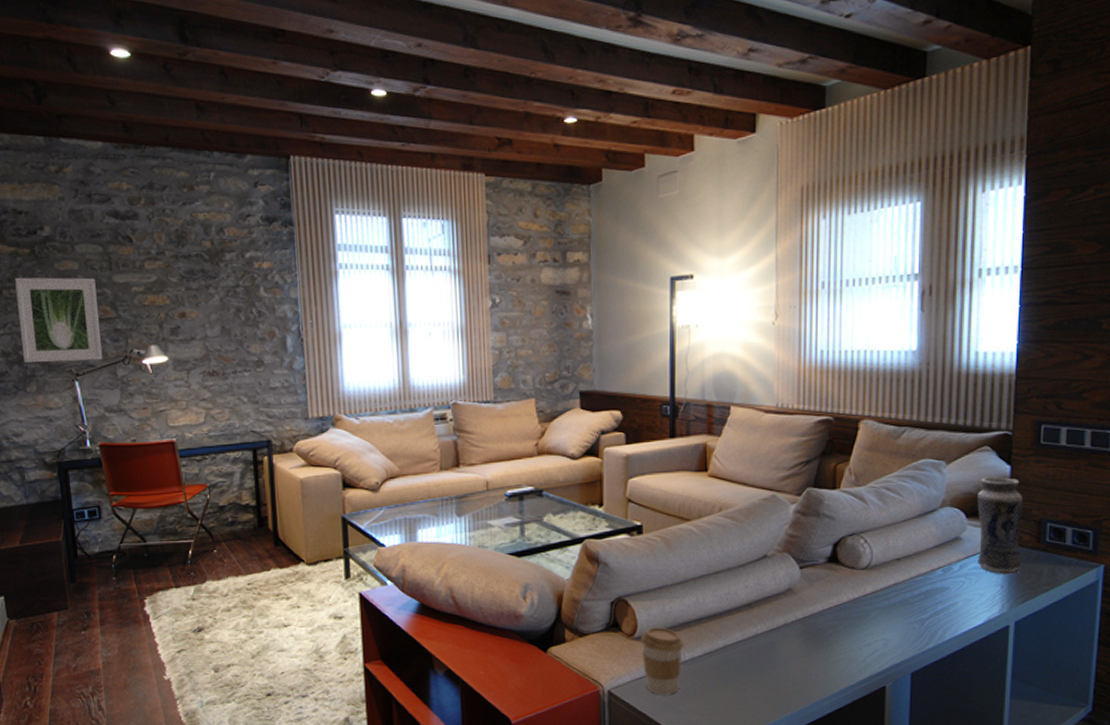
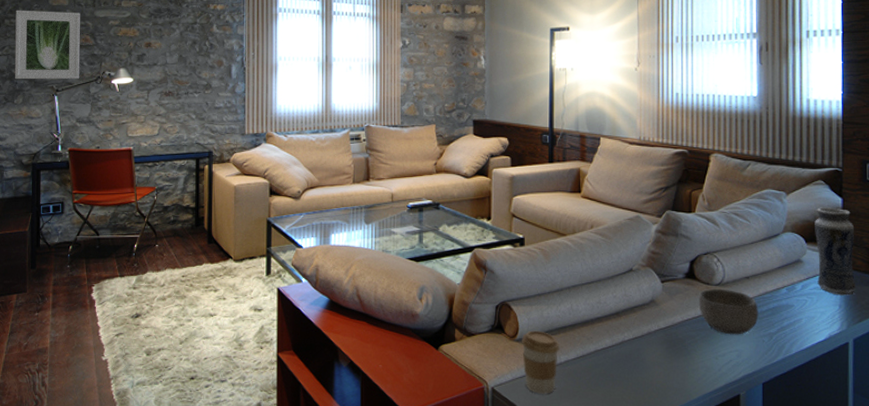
bowl: none [841,572,910,623] -> present [698,288,759,335]

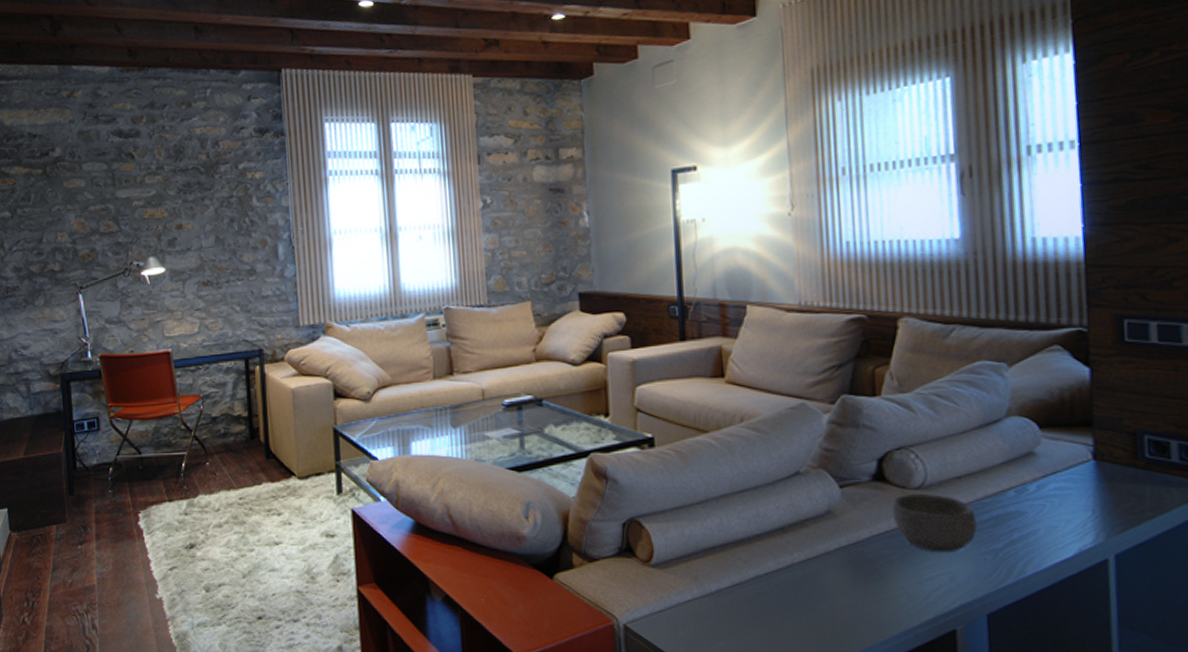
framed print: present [14,10,80,80] -> none [28,194,105,278]
coffee cup: present [521,330,561,394] -> none [657,553,710,632]
vase: present [815,207,855,296] -> none [1051,380,1115,497]

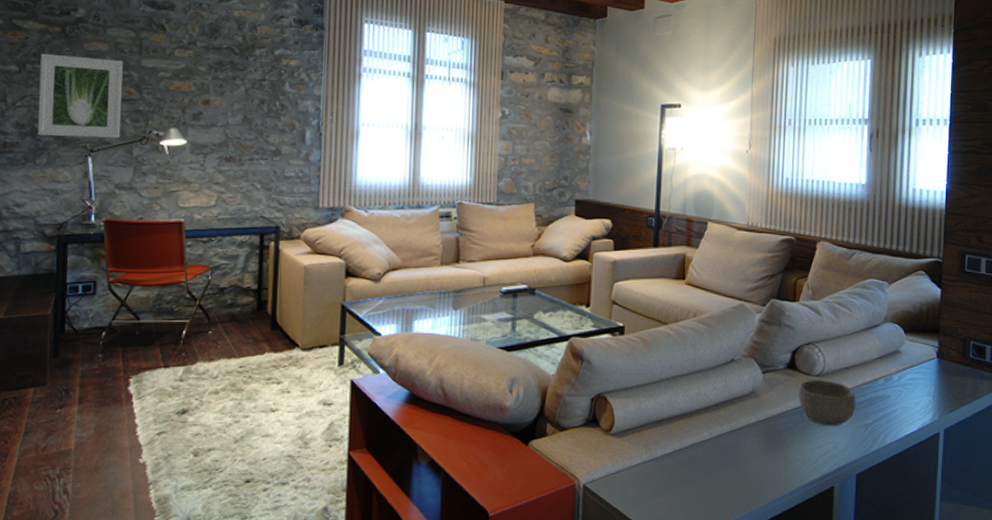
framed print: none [28,194,105,278] -> present [37,53,123,138]

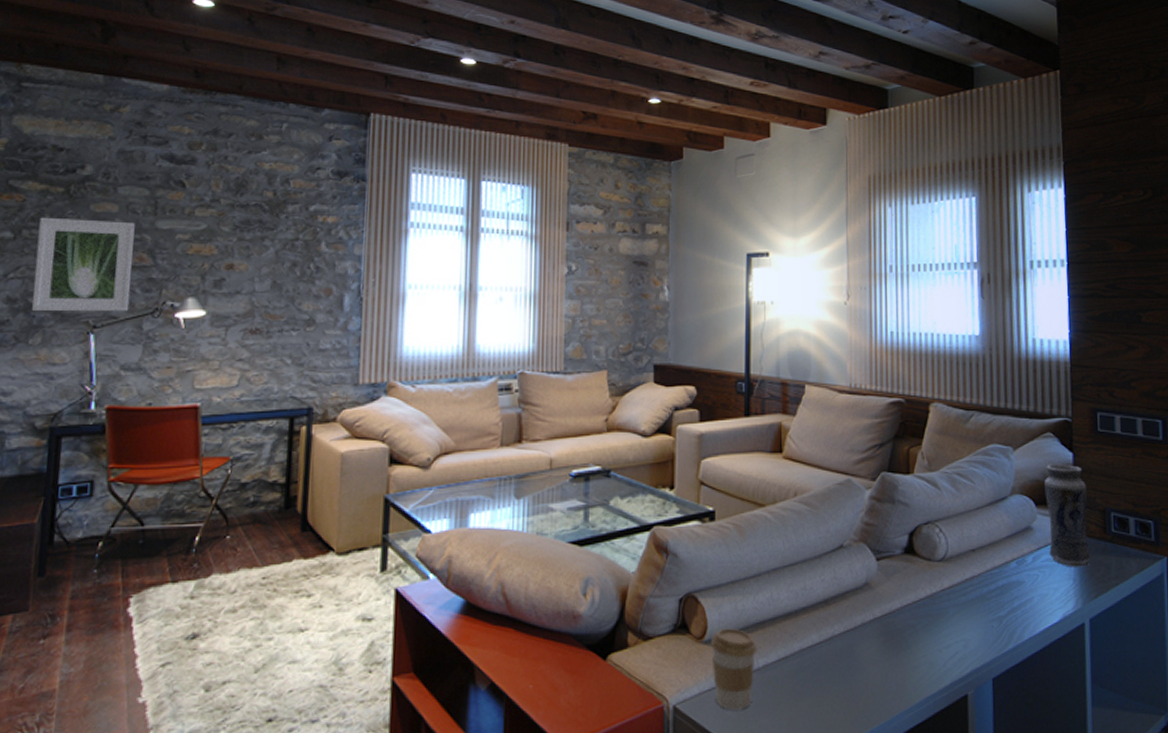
coffee cup: none [616,424,657,490] -> present [710,628,758,710]
bowl: present [798,379,856,426] -> none [919,565,987,621]
vase: none [913,298,951,386] -> present [1044,464,1090,567]

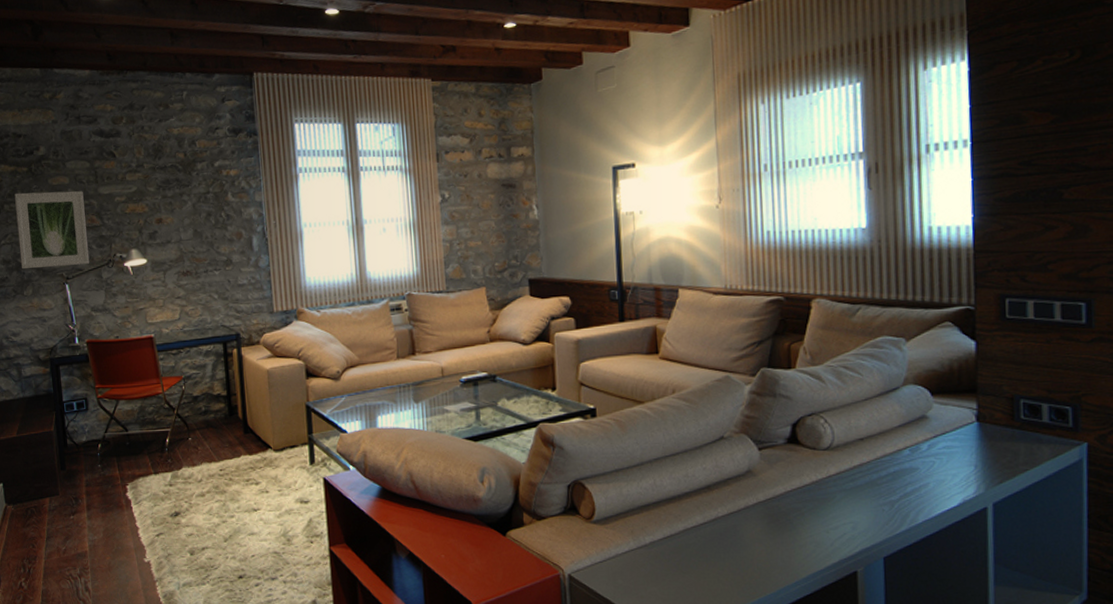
coffee cup: present [710,628,758,710] -> none [598,510,644,579]
vase: present [1044,464,1090,567] -> none [942,352,994,454]

